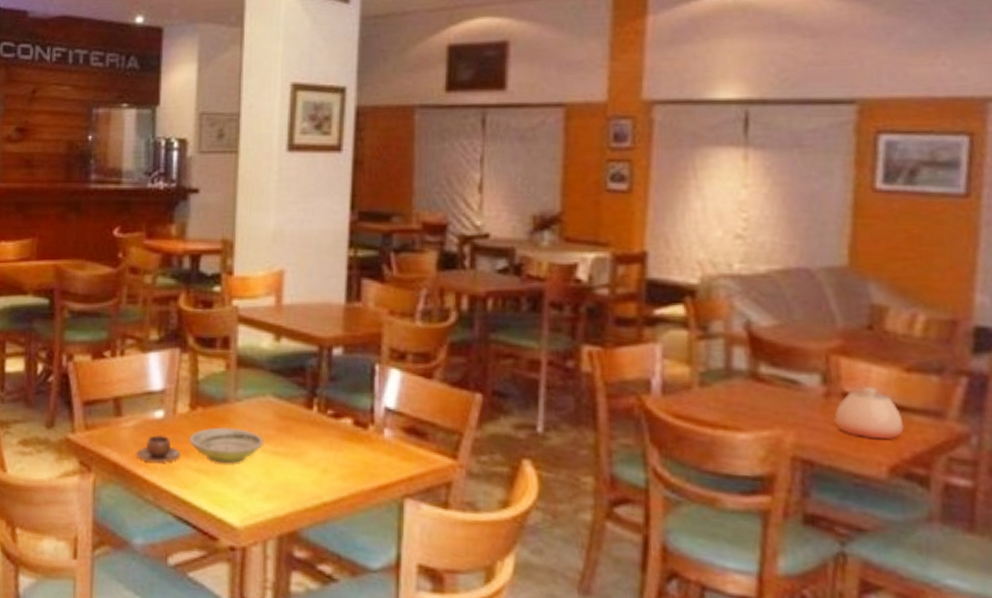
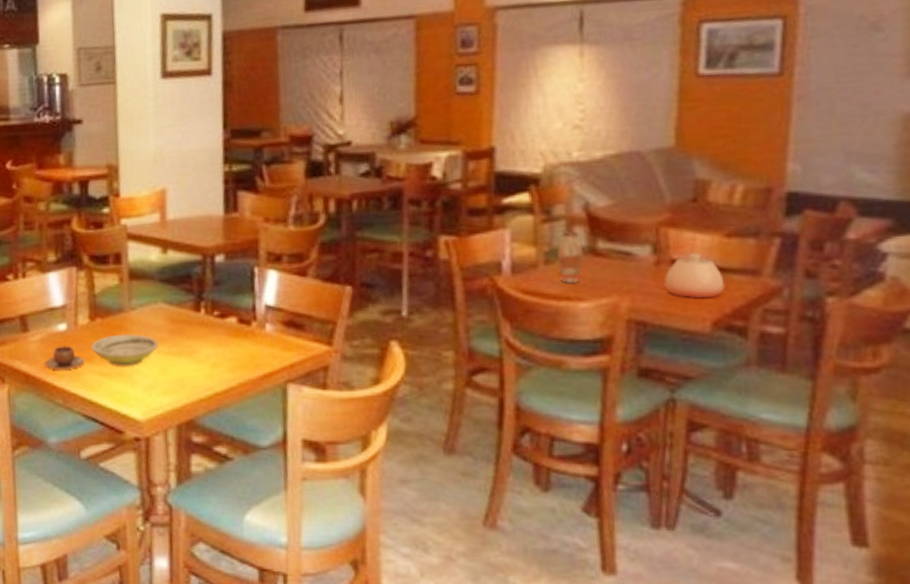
vase: none [714,351,744,410] -> present [557,231,584,283]

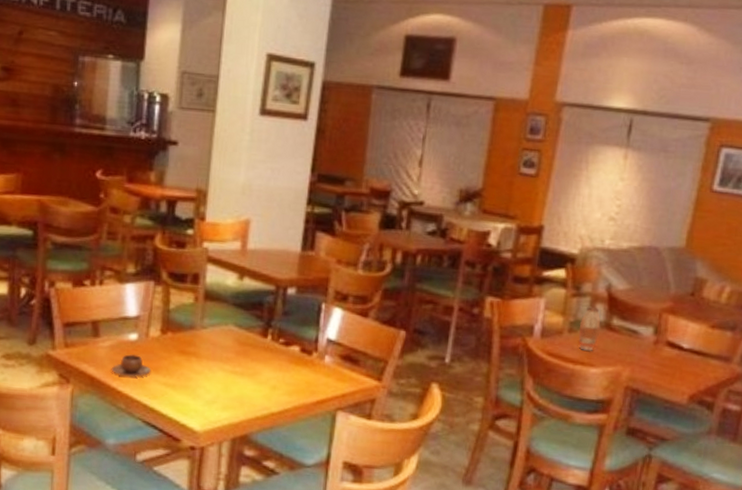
saucer: present [91,334,158,366] -> none [159,349,224,380]
sugar bowl: present [663,252,725,299] -> none [658,337,704,377]

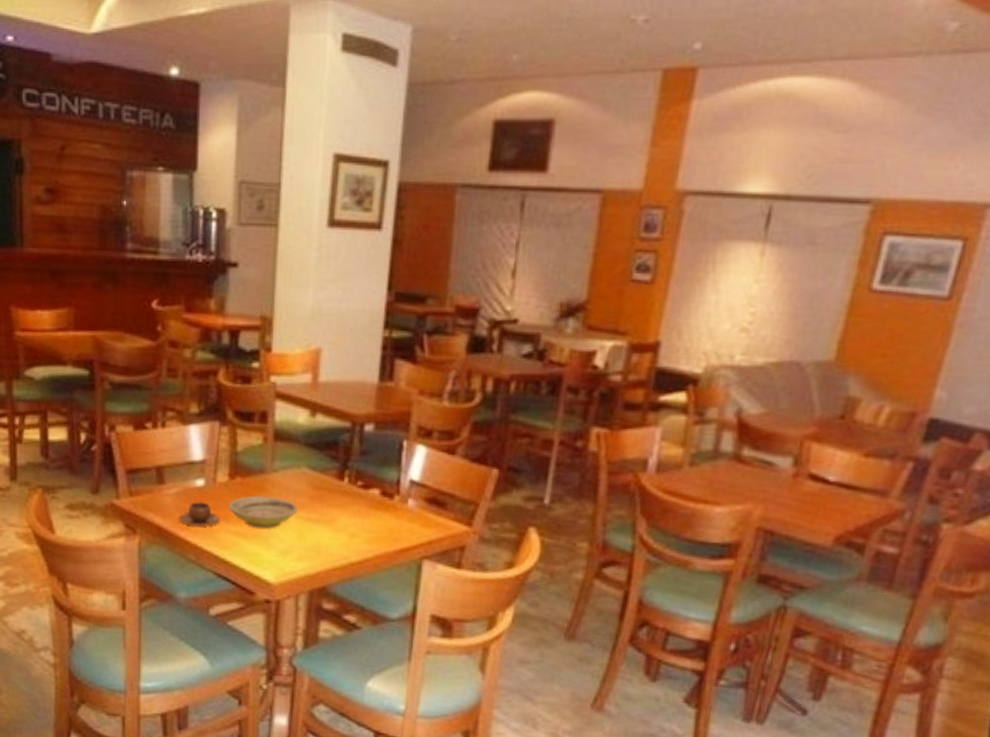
saucer: none [159,349,224,380] -> present [229,495,298,529]
vase: present [578,306,601,351] -> none [701,435,729,487]

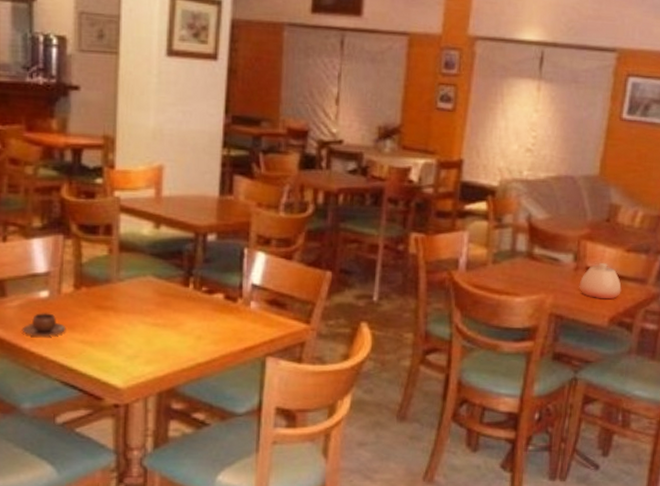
saucer: present [229,495,298,529] -> none [74,304,144,336]
sugar bowl: none [797,468,854,514] -> present [579,262,622,300]

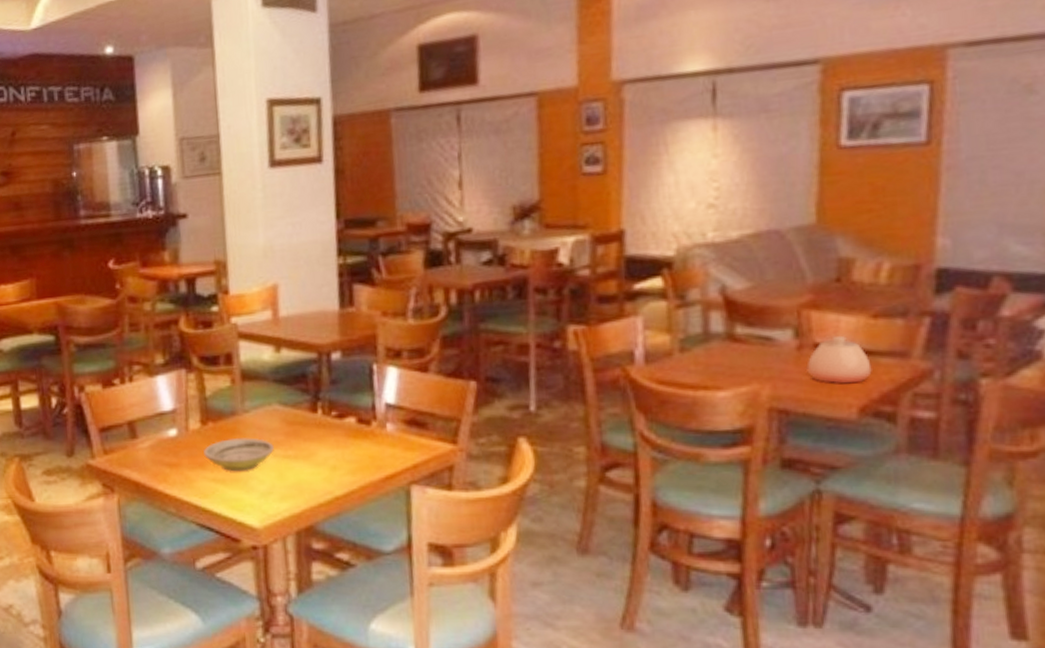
teacup: present [22,313,66,337] -> none [155,452,197,477]
saucer: none [74,304,144,336] -> present [204,438,274,472]

